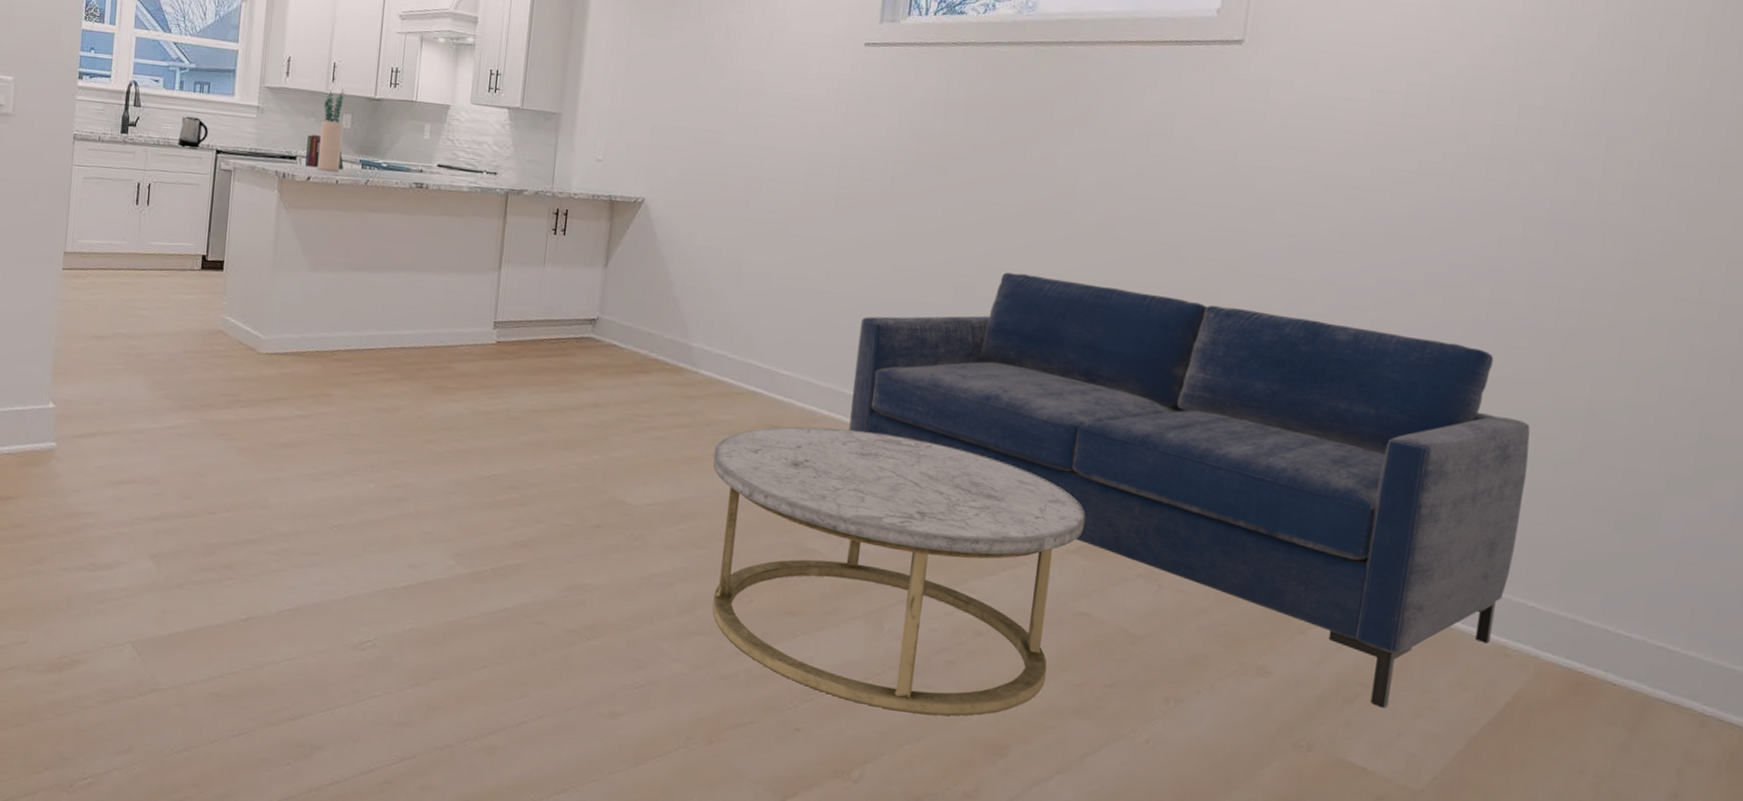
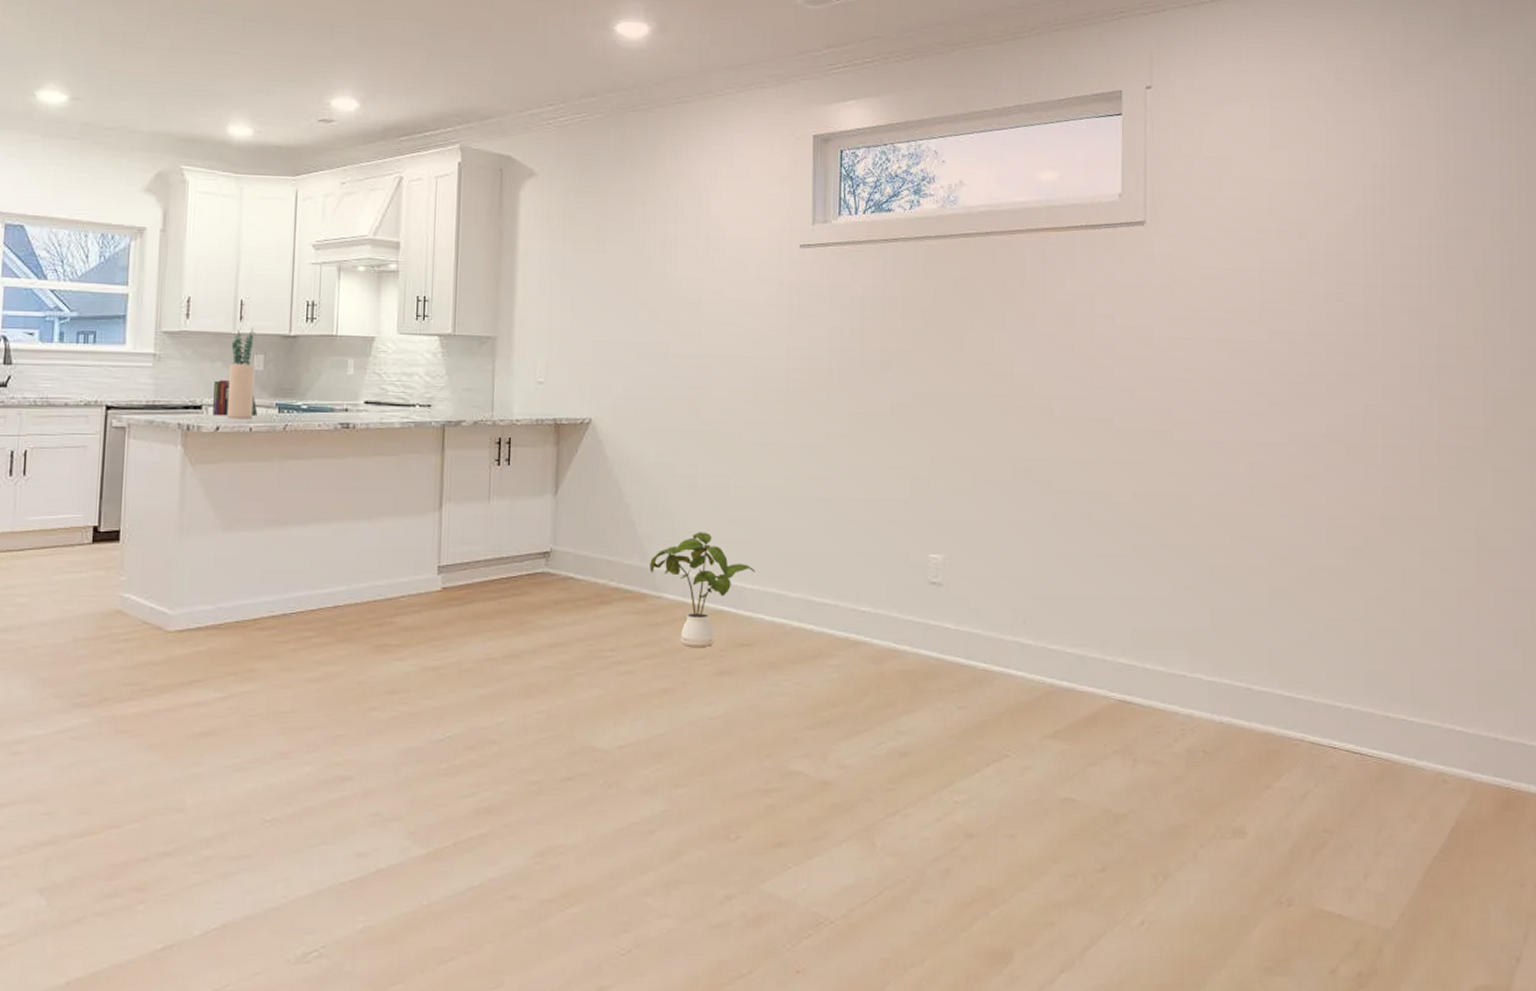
kettle: present [178,116,209,148] -> none [59,371,97,406]
house plant: none [688,315,791,424] -> present [650,532,756,648]
coffee table: present [712,426,1085,716] -> none [685,640,1058,934]
sofa: present [849,272,1531,708] -> none [820,460,1437,851]

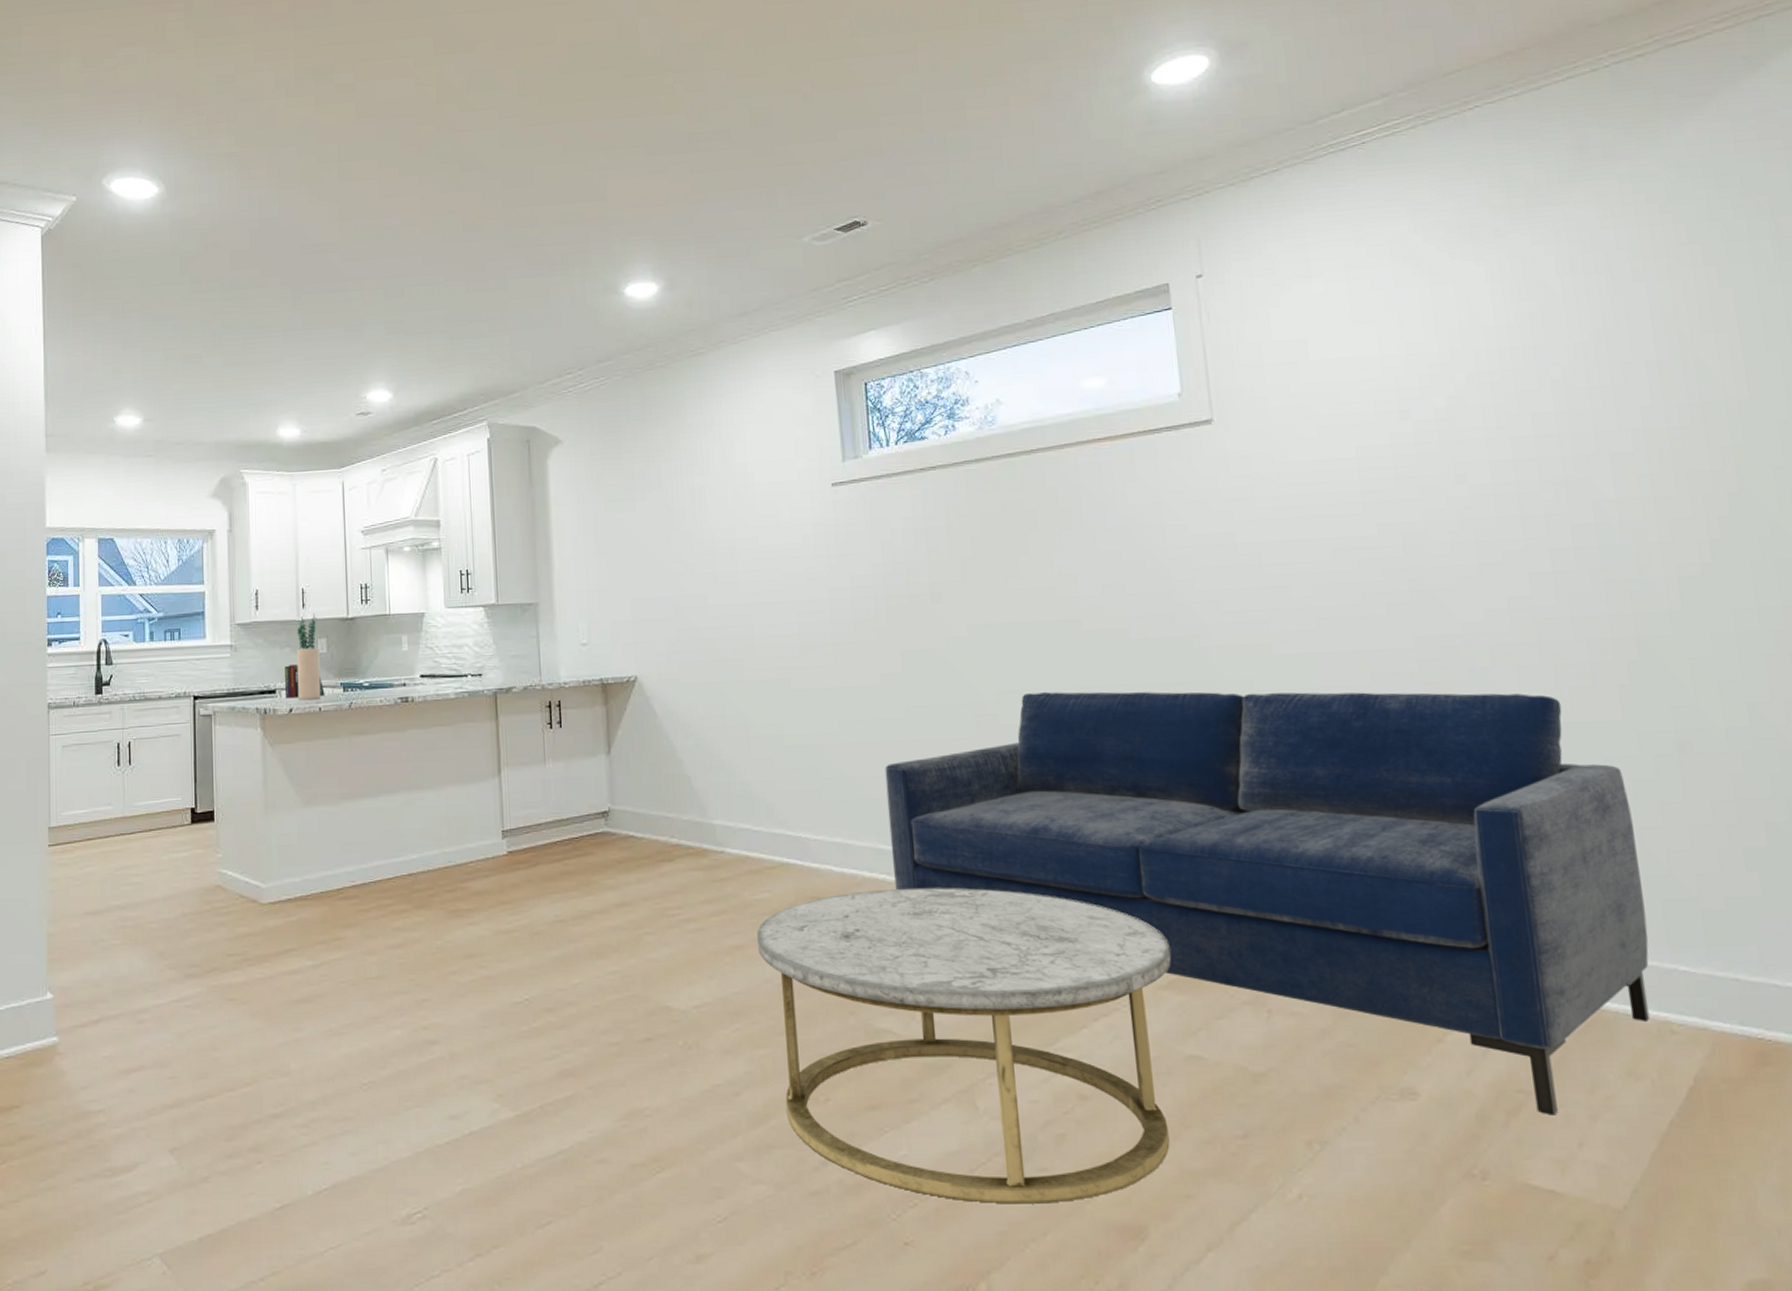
house plant: present [650,532,756,648] -> none [709,783,819,903]
coffee table: none [685,640,1058,934] -> present [756,888,1171,1204]
sofa: none [820,460,1437,851] -> present [885,691,1651,1116]

